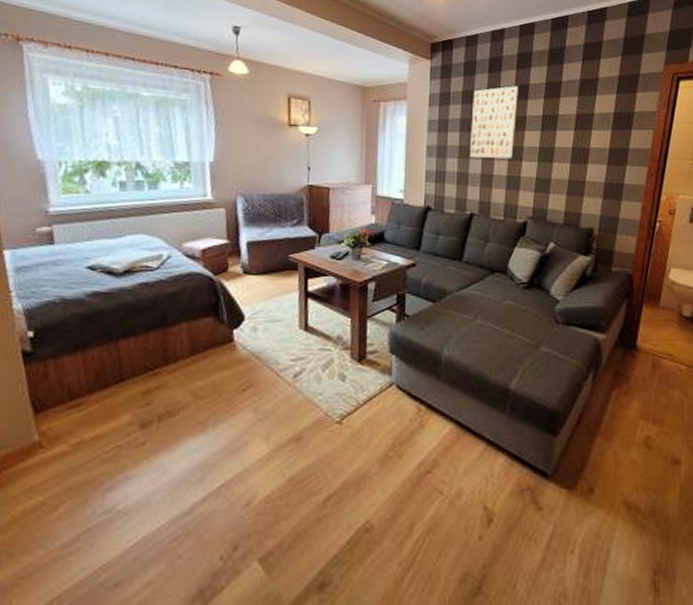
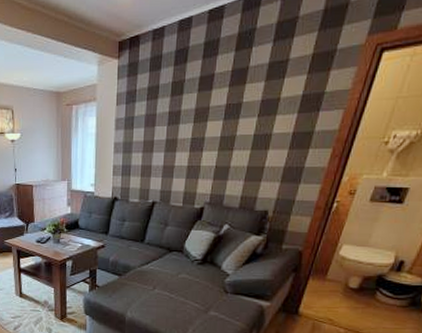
wall art: present [470,86,518,159] -> none [154,77,203,151]

